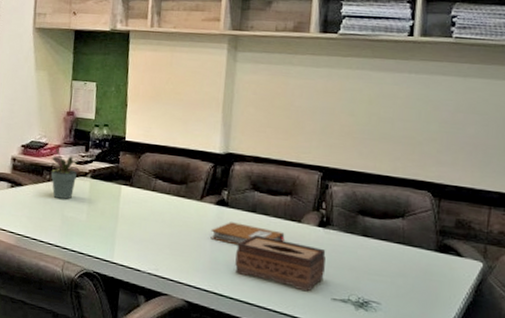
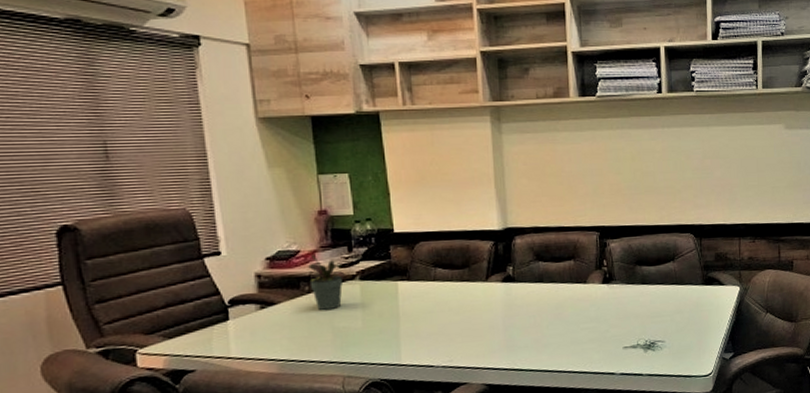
notebook: present [210,222,286,245] -> none [501,295,575,318]
tissue box: present [235,234,326,292] -> none [529,303,614,347]

